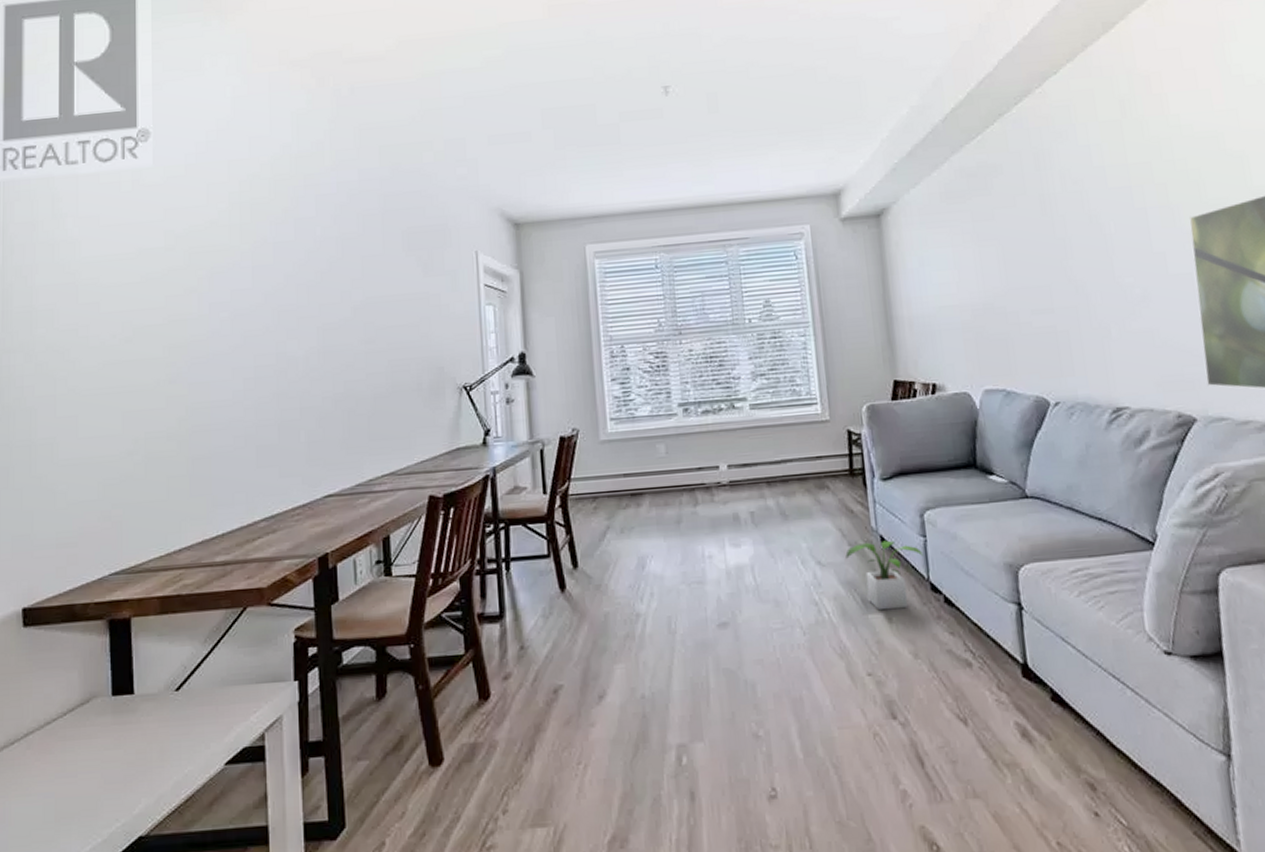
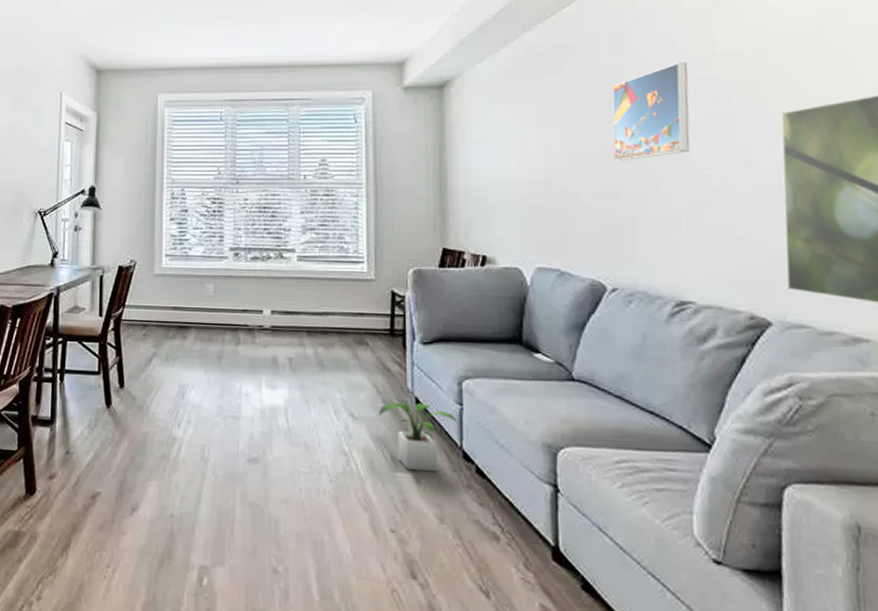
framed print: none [1039,174,1113,276] -> present [612,62,690,160]

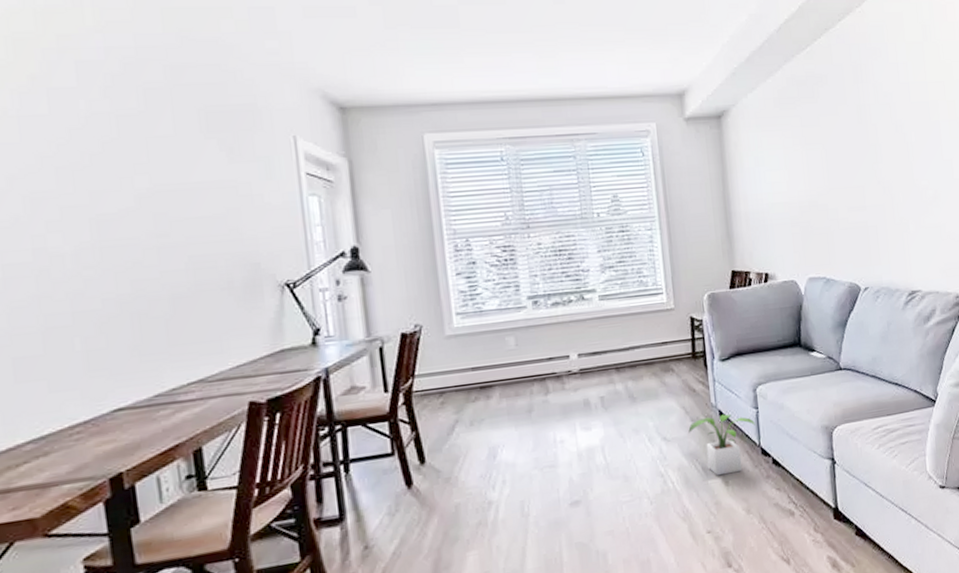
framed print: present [612,62,690,160] -> none [856,89,913,178]

